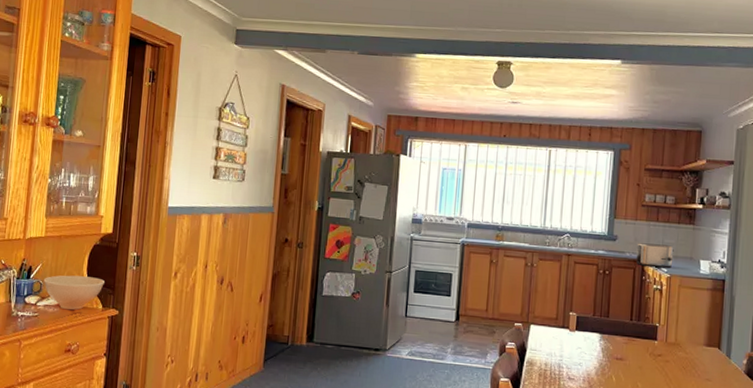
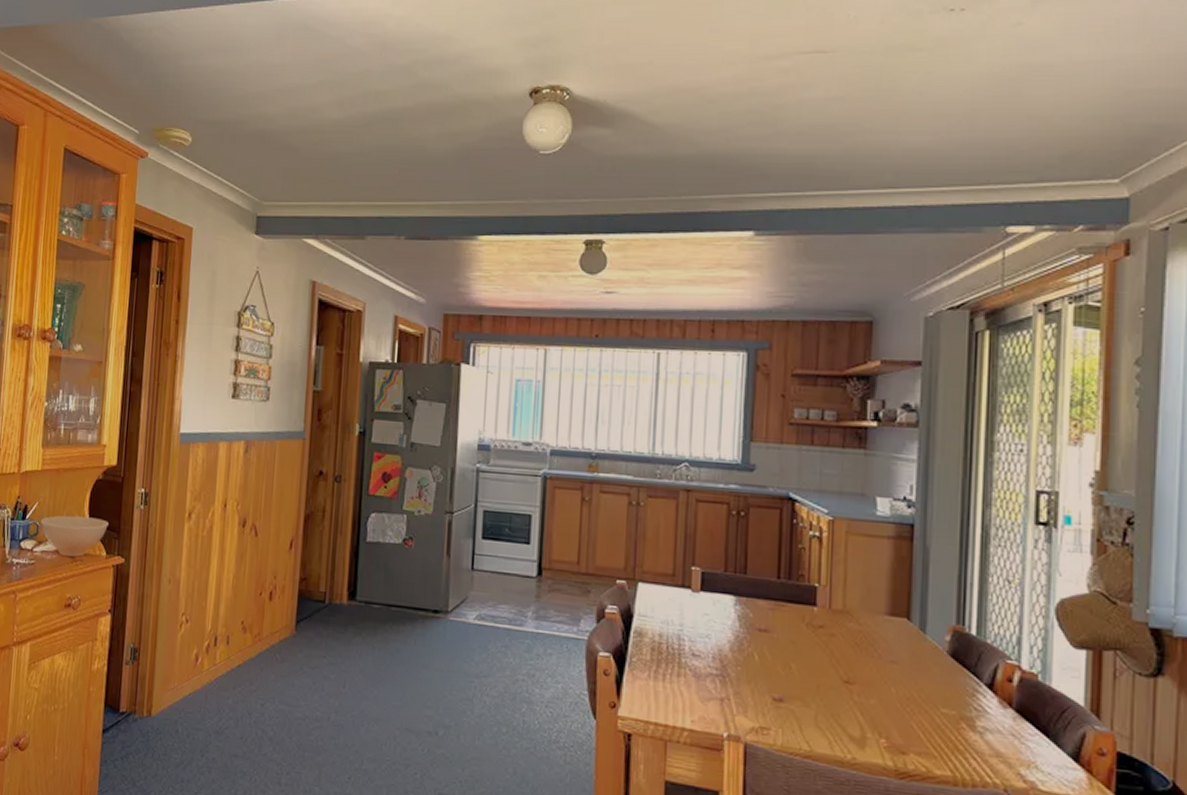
toaster: present [635,243,674,269] -> none [782,474,837,509]

